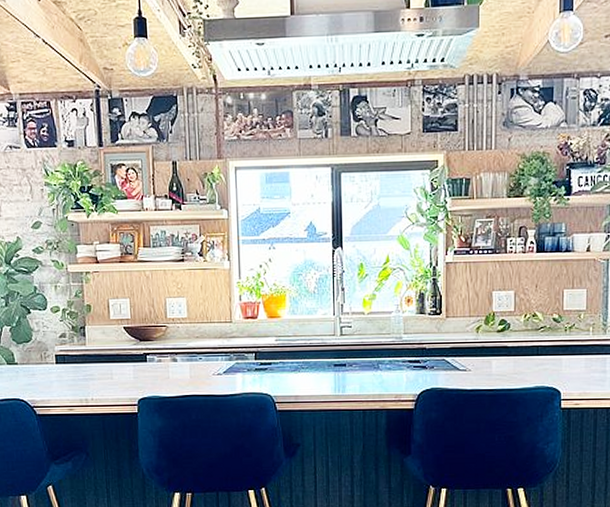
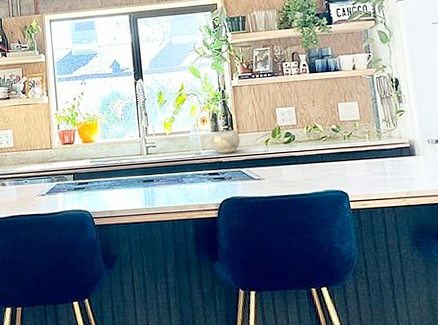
bowl: none [413,312,448,339] -> present [209,129,241,154]

